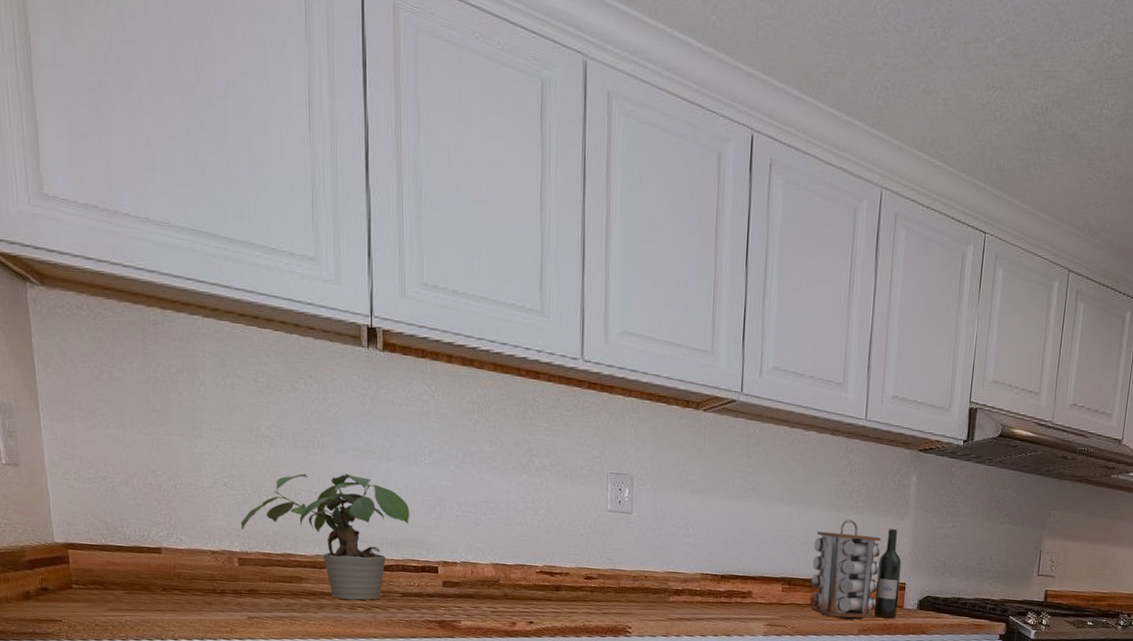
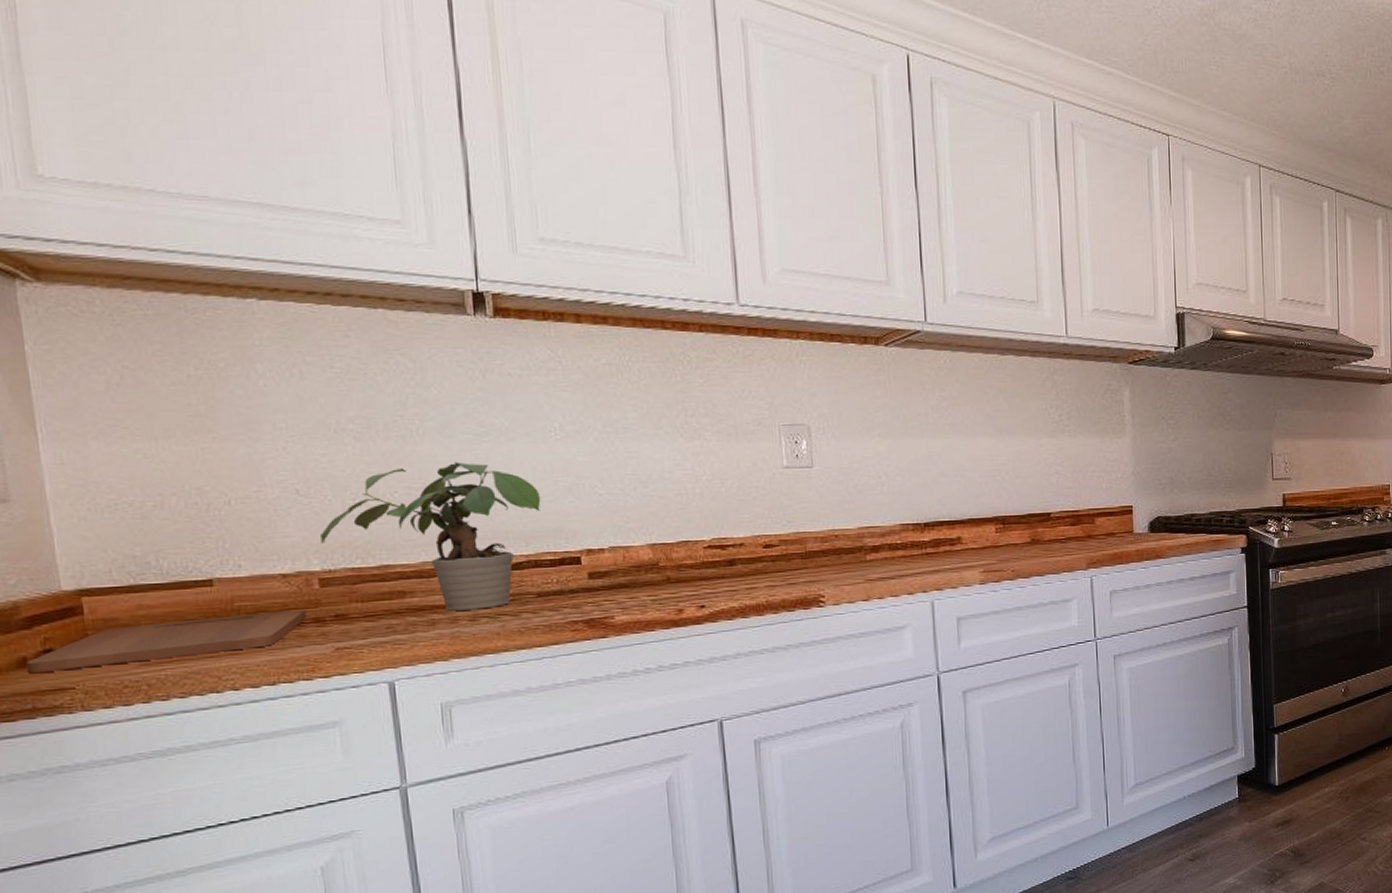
cutting board: none [29,577,228,608] -> present [26,609,306,674]
spice rack: present [809,519,881,620] -> none [1025,444,1103,554]
wine bottle: present [873,529,902,619] -> none [1099,450,1127,547]

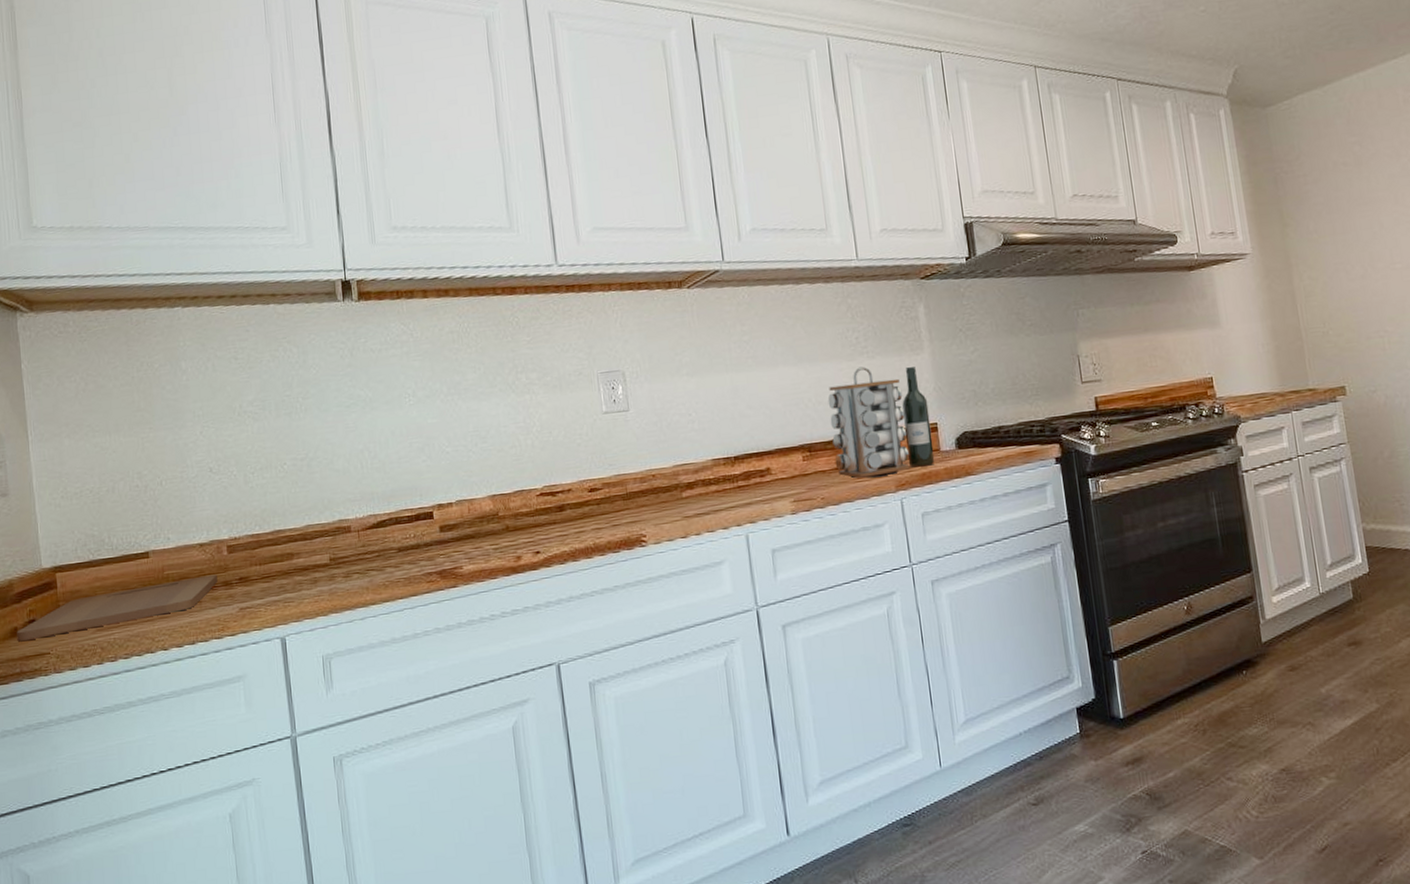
potted plant: present [320,461,541,611] -> none [228,432,399,569]
spice rack: none [1025,444,1103,554] -> present [827,366,910,479]
wine bottle: none [1099,450,1127,547] -> present [902,367,935,468]

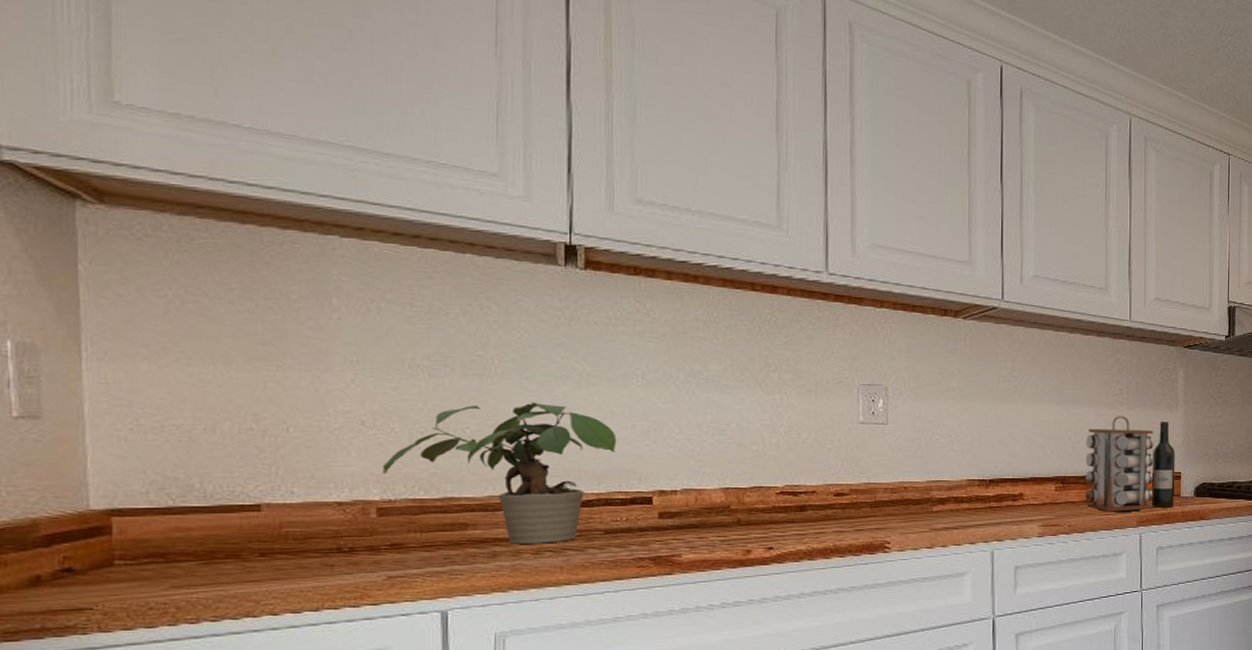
cutting board: present [17,574,218,642] -> none [39,537,359,593]
potted plant: none [228,432,399,569] -> present [383,402,617,544]

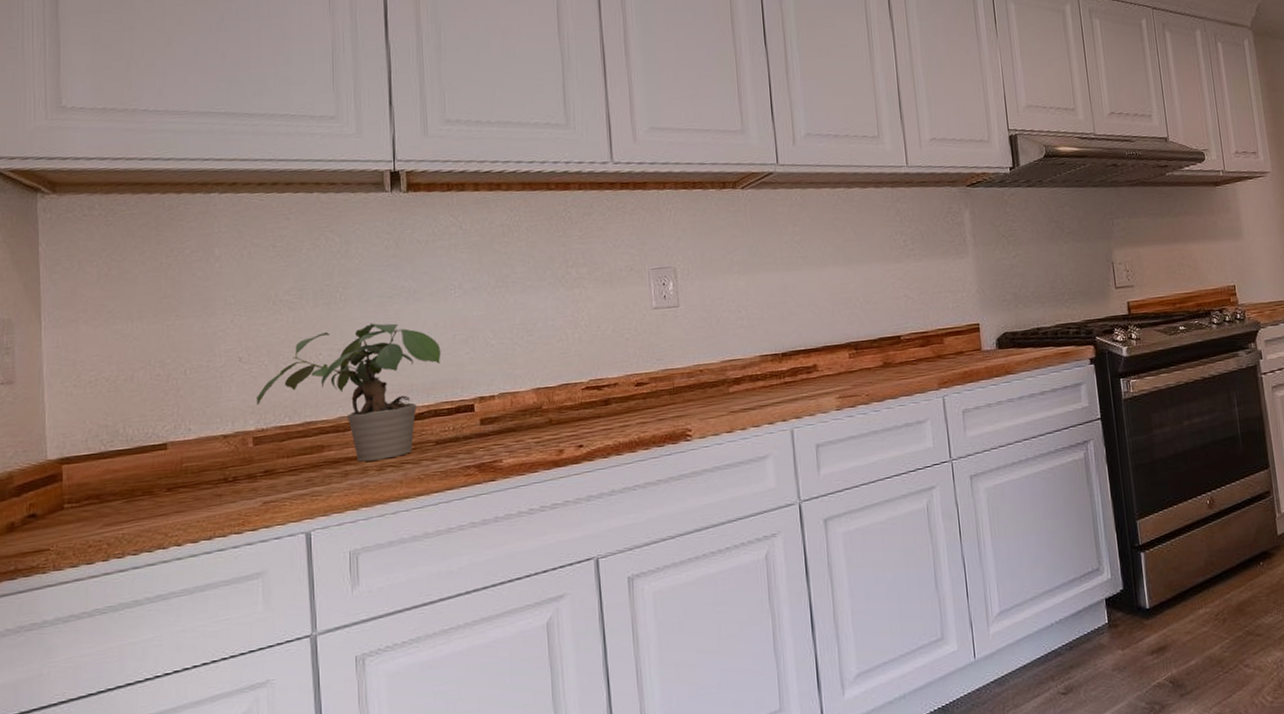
spice rack: present [1085,415,1154,513] -> none [875,268,953,376]
wine bottle: present [1151,422,1175,508] -> none [946,270,977,366]

